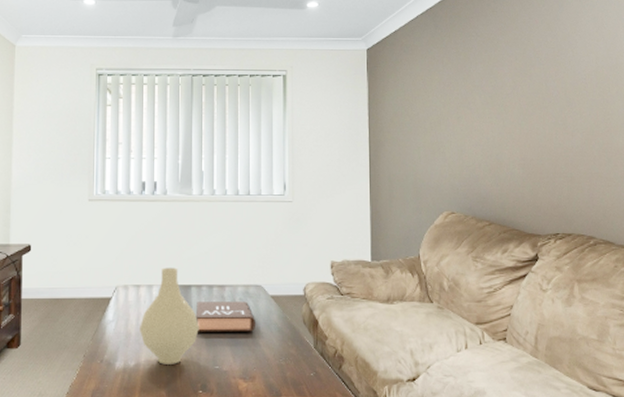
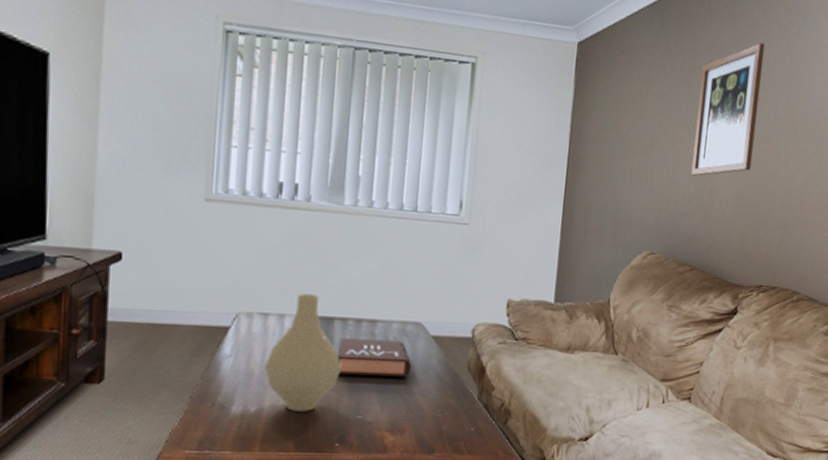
wall art: none [475,30,531,145] -> present [691,42,765,176]

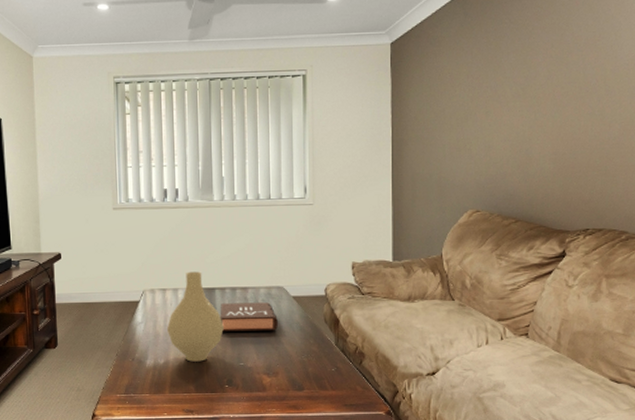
wall art: present [691,42,765,176] -> none [506,13,567,140]

